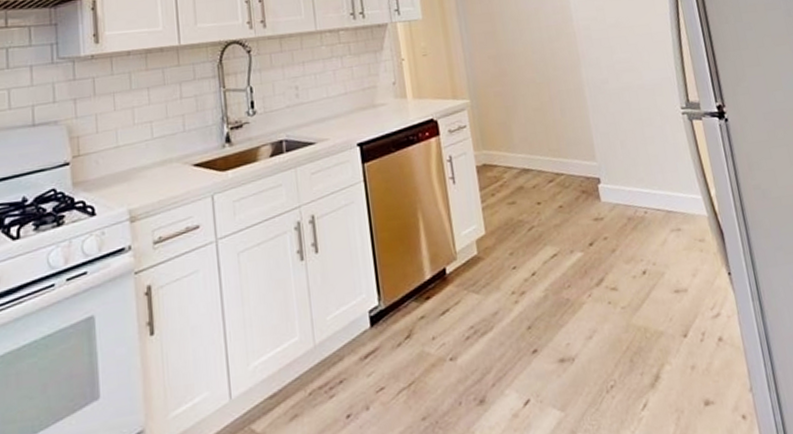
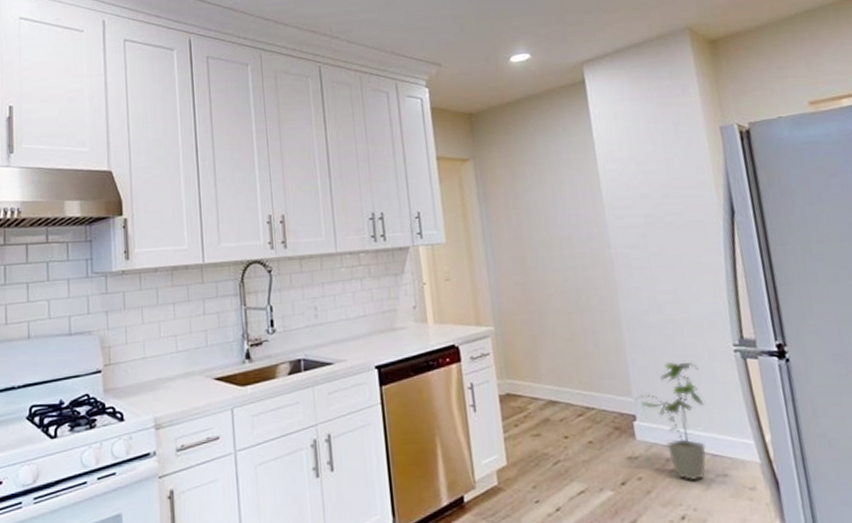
house plant: none [599,125,663,238] -> present [635,361,707,481]

